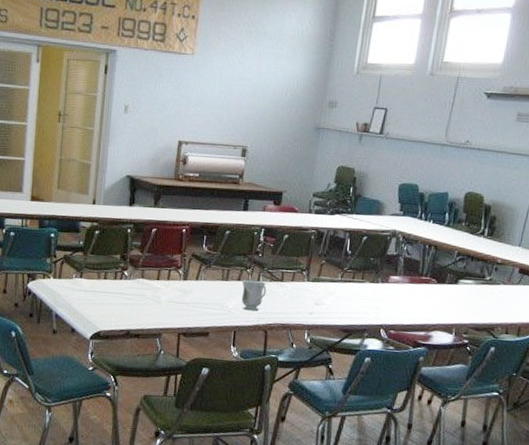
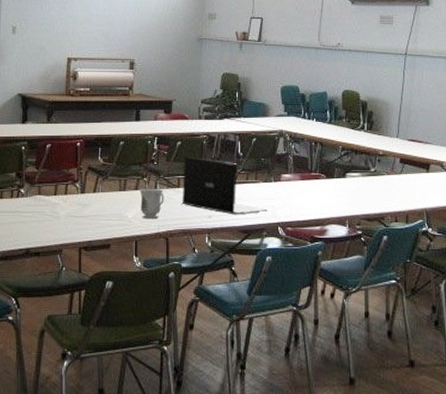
laptop: none [284,251,373,314] -> present [182,157,269,215]

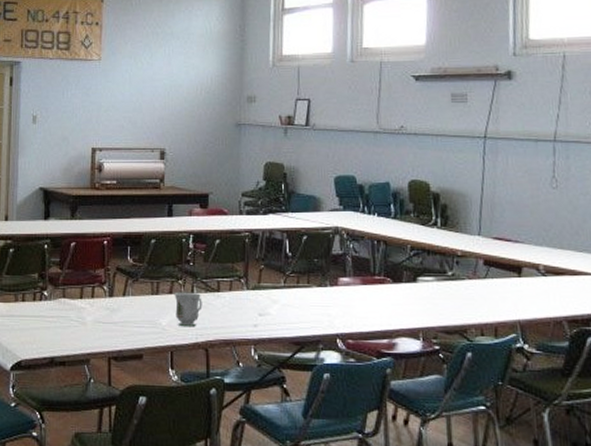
laptop: present [182,157,269,215] -> none [223,257,325,324]

